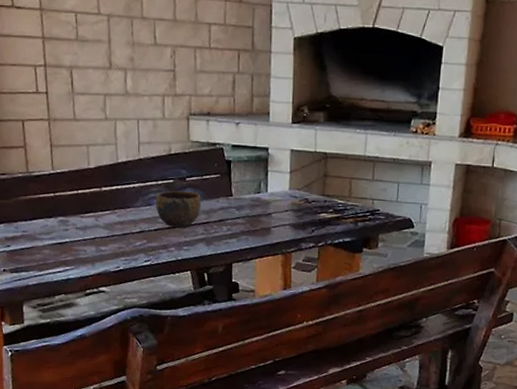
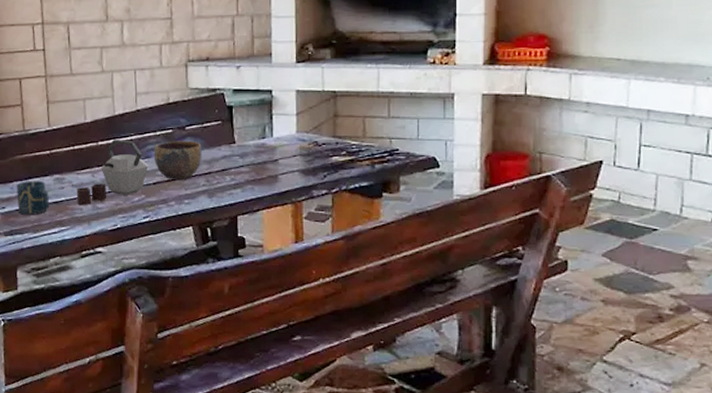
cup: none [21,221,55,254] -> present [17,180,50,215]
kettle: none [80,186,150,248] -> present [76,140,149,206]

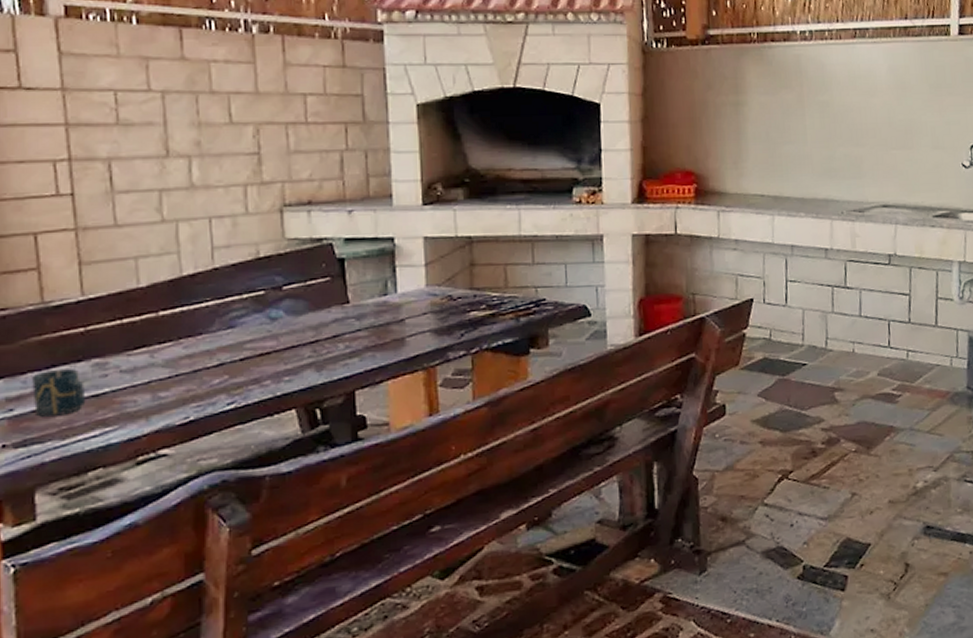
kettle: present [76,140,149,206] -> none [127,307,233,397]
bowl: present [154,141,202,181] -> none [239,303,306,354]

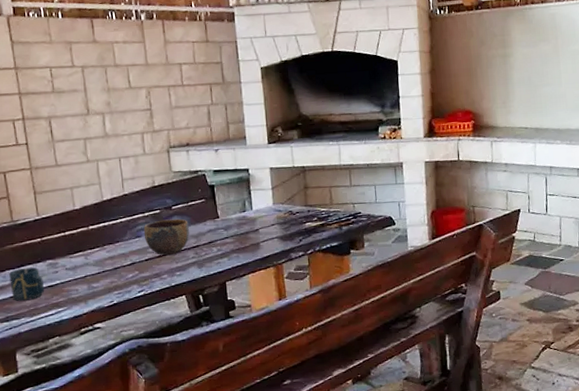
bowl: none [239,303,306,354] -> present [143,218,190,256]

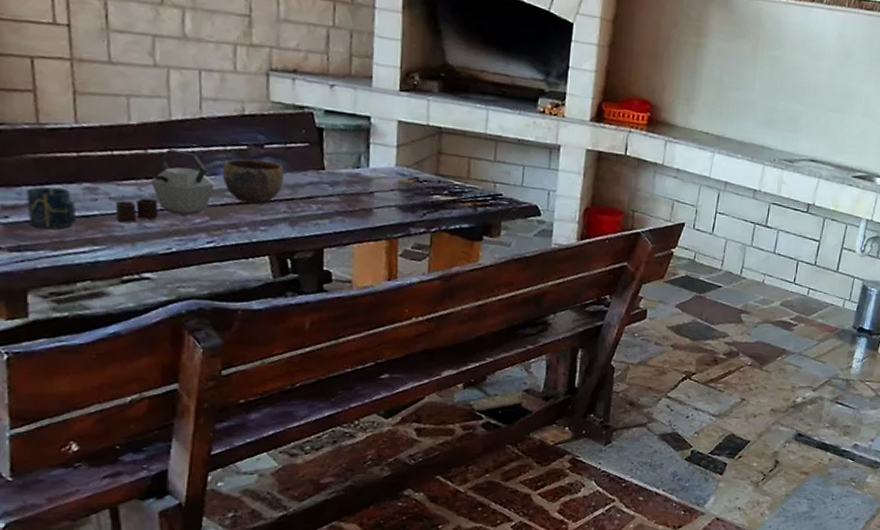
kettle: none [70,222,140,287] -> present [115,149,215,223]

